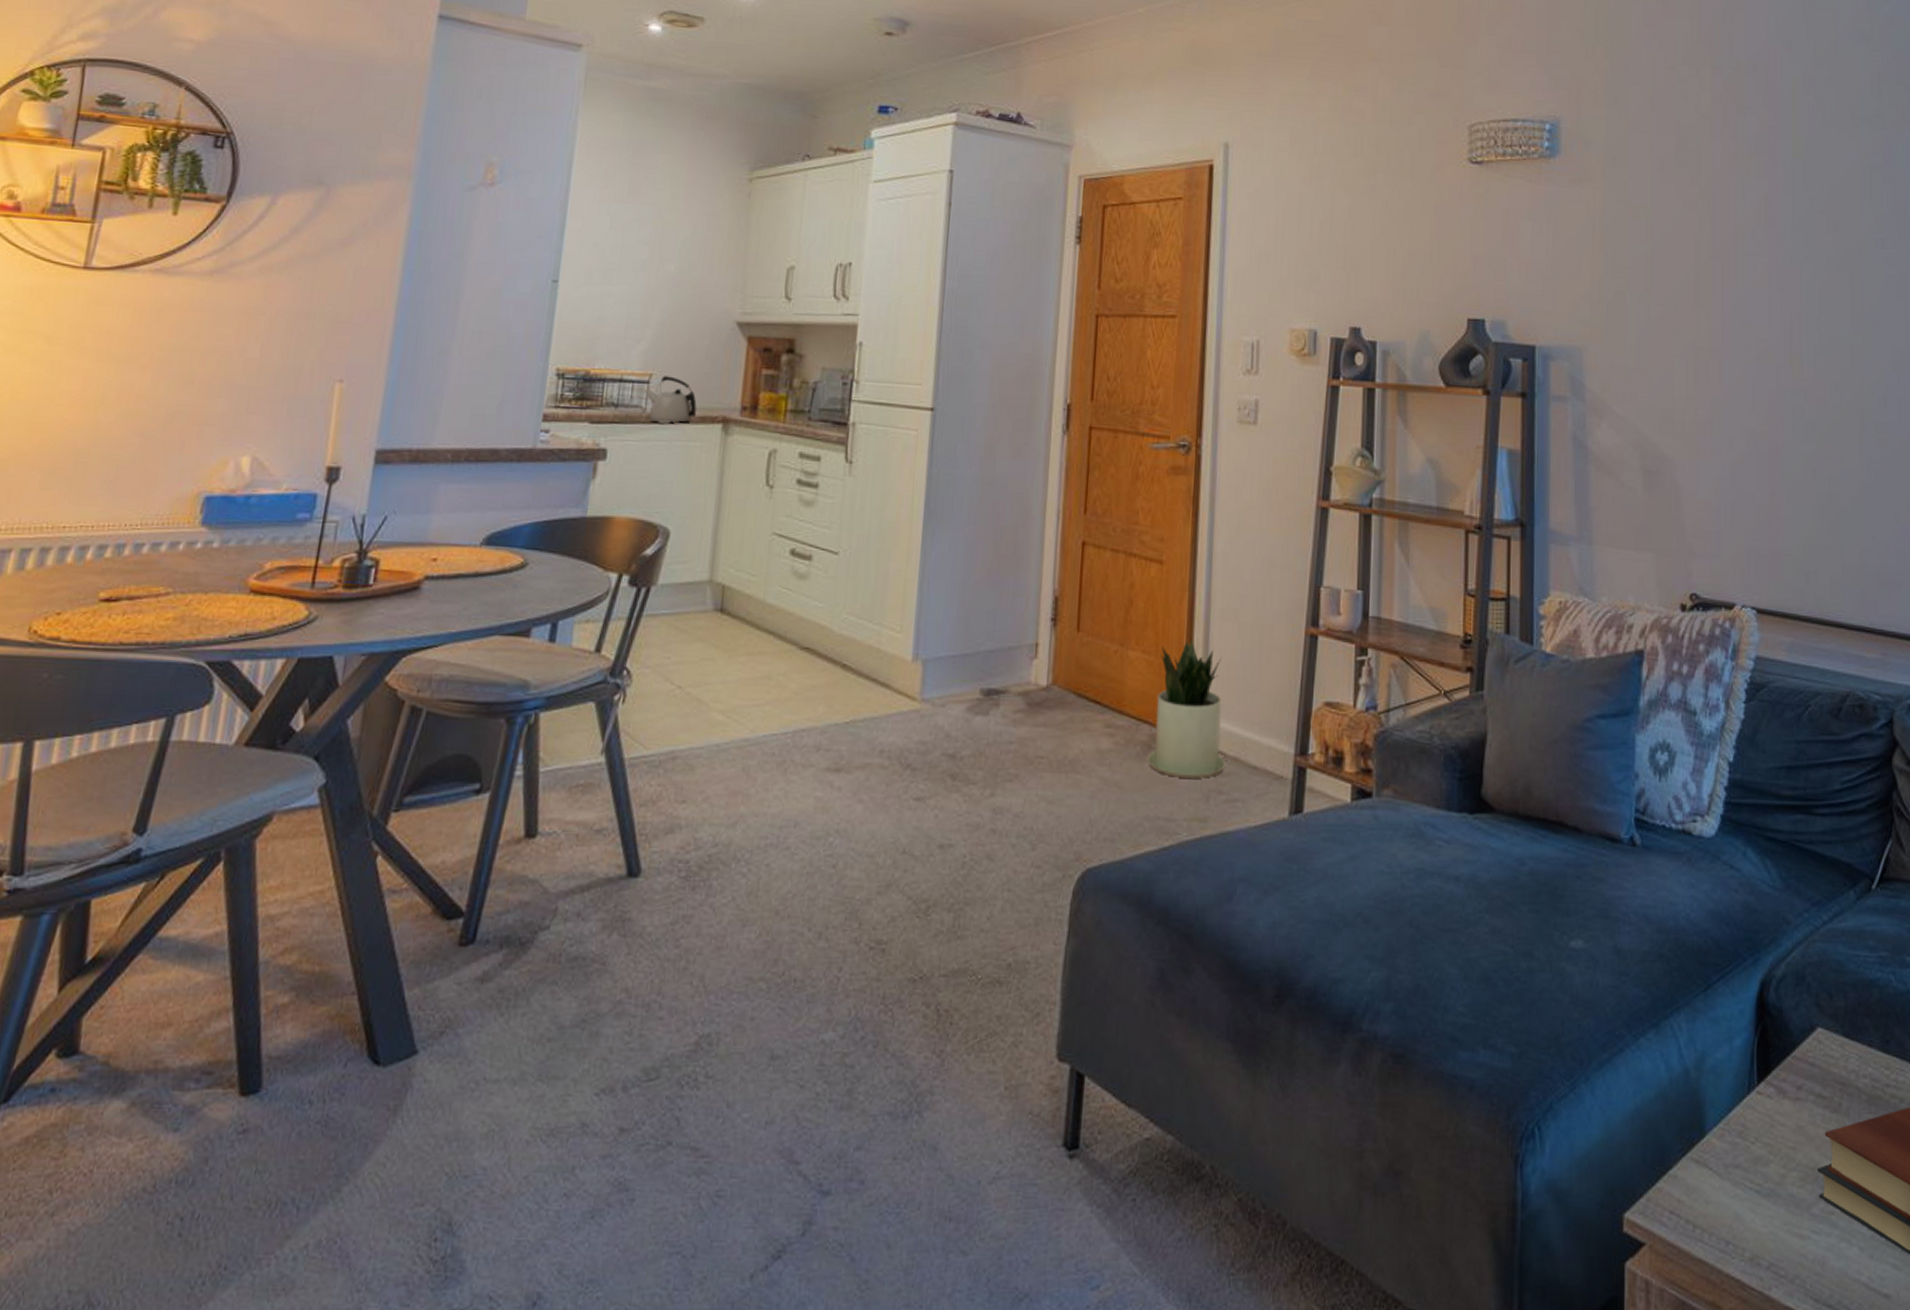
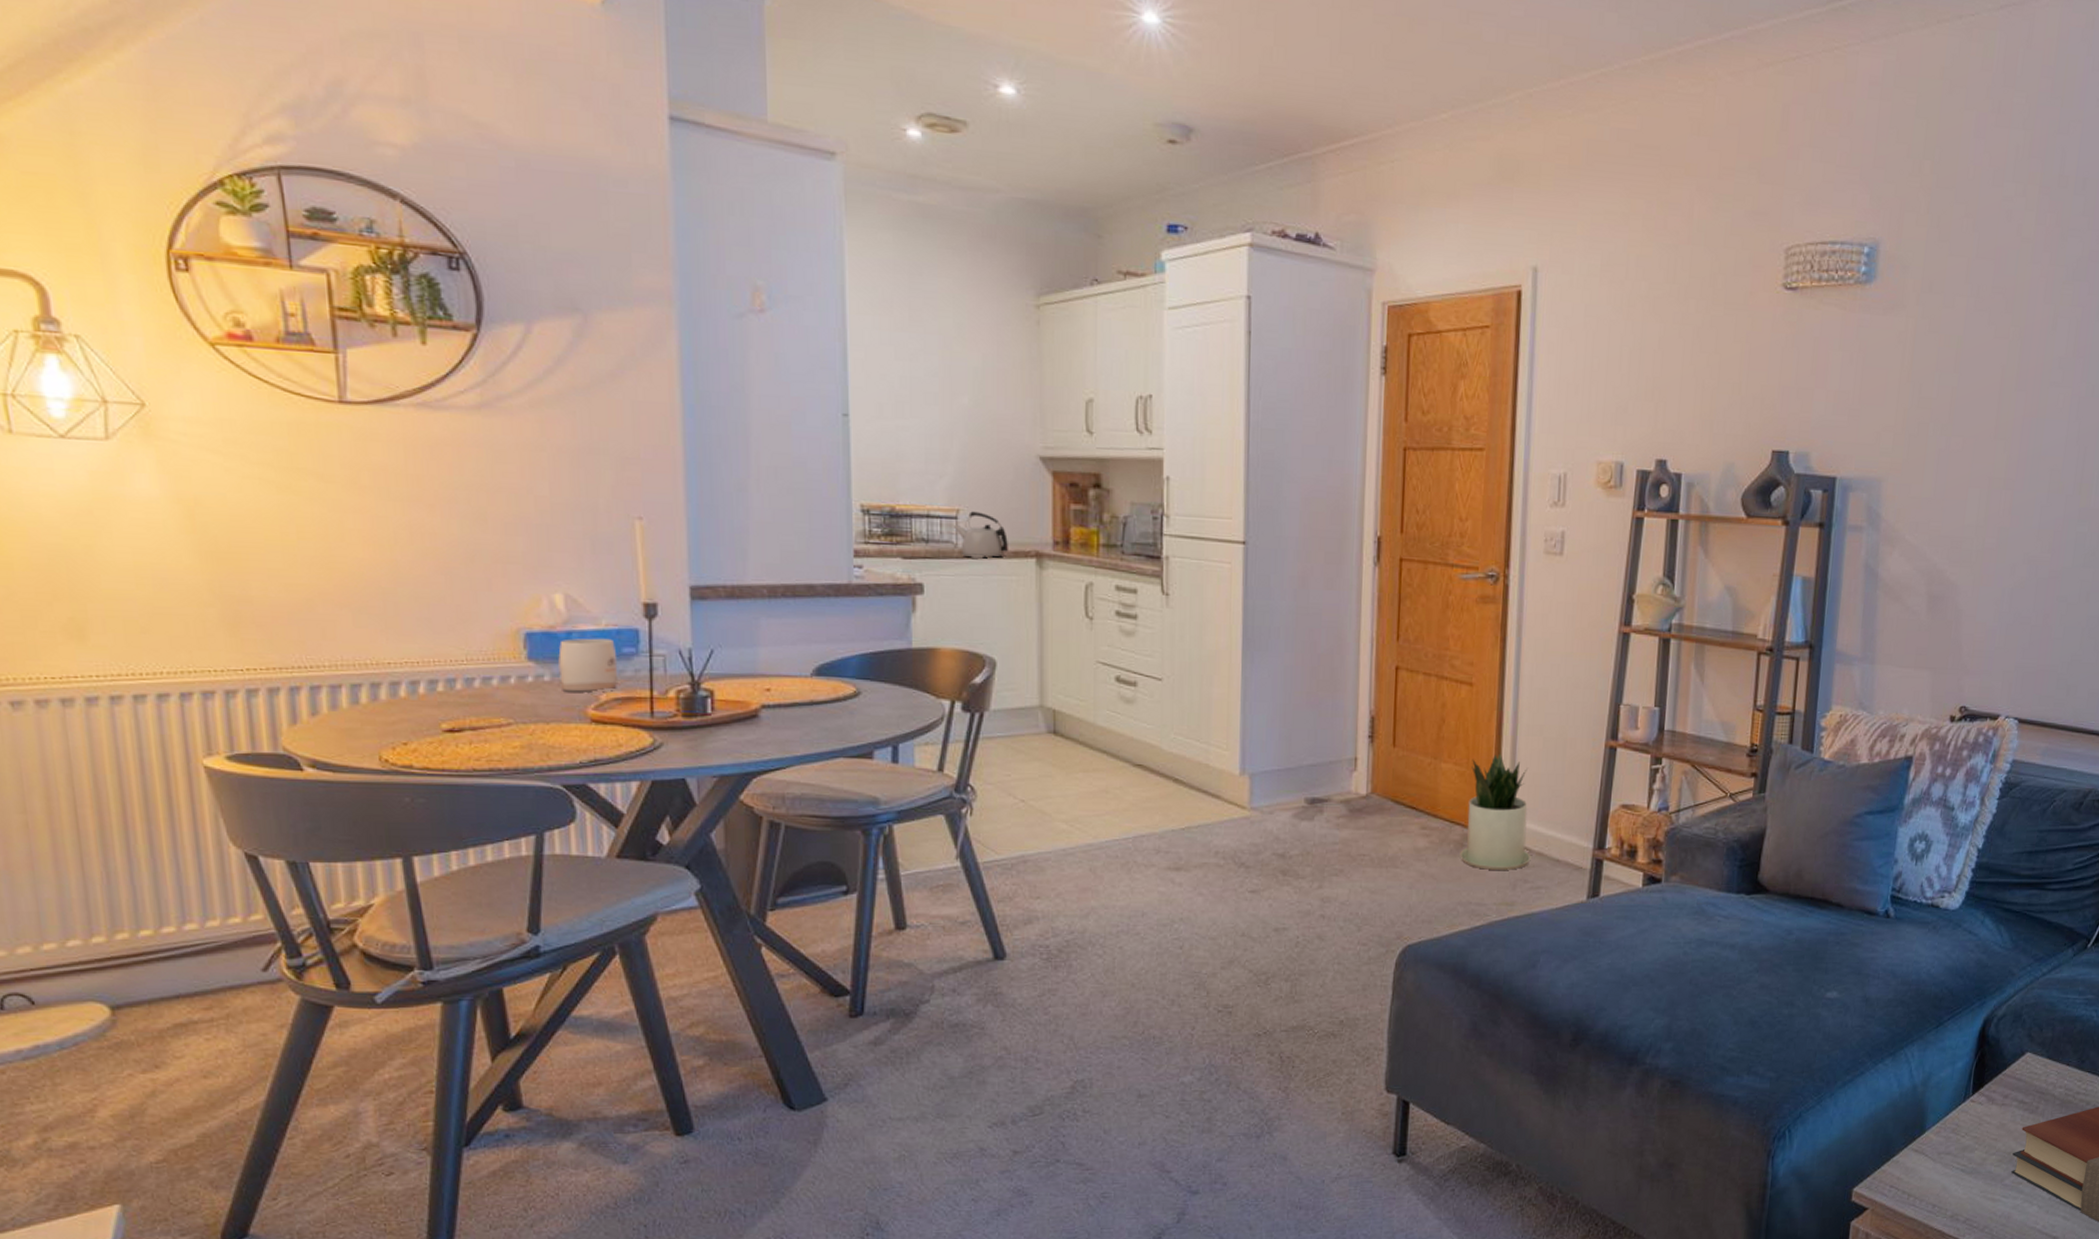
mug: none [228,502,291,562] -> present [558,638,618,694]

